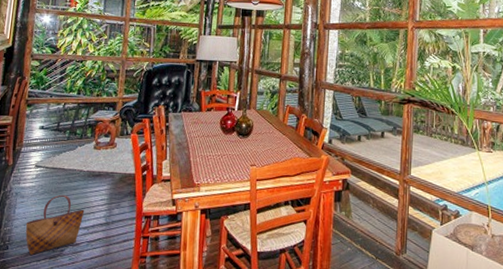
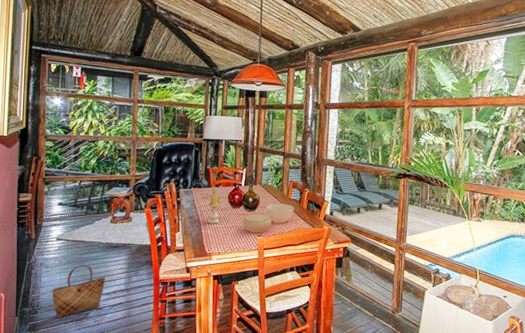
candle: none [194,111,215,151] -> present [204,187,224,224]
bowl: none [234,141,266,162] -> present [242,214,271,233]
bowl: none [259,130,291,153] -> present [265,203,295,224]

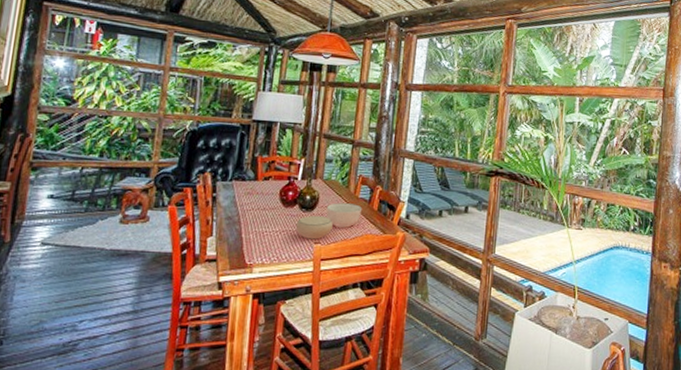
tote bag: present [52,264,106,319] -> none [26,278,106,352]
candle: present [204,187,224,224] -> none [248,180,273,227]

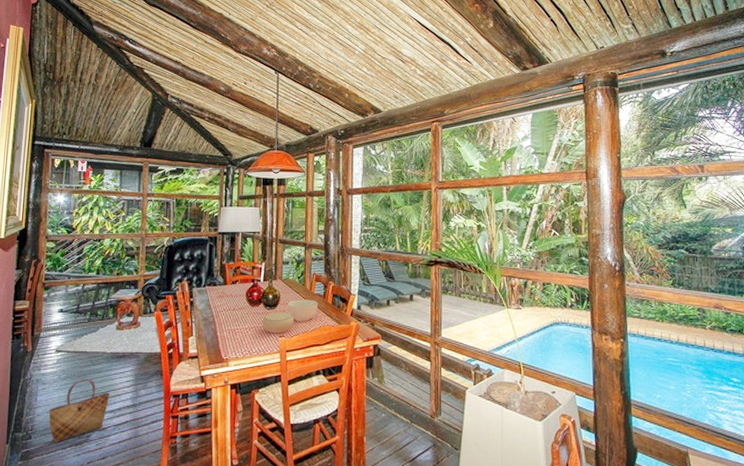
tote bag: none [26,278,106,352] -> present [48,378,110,444]

